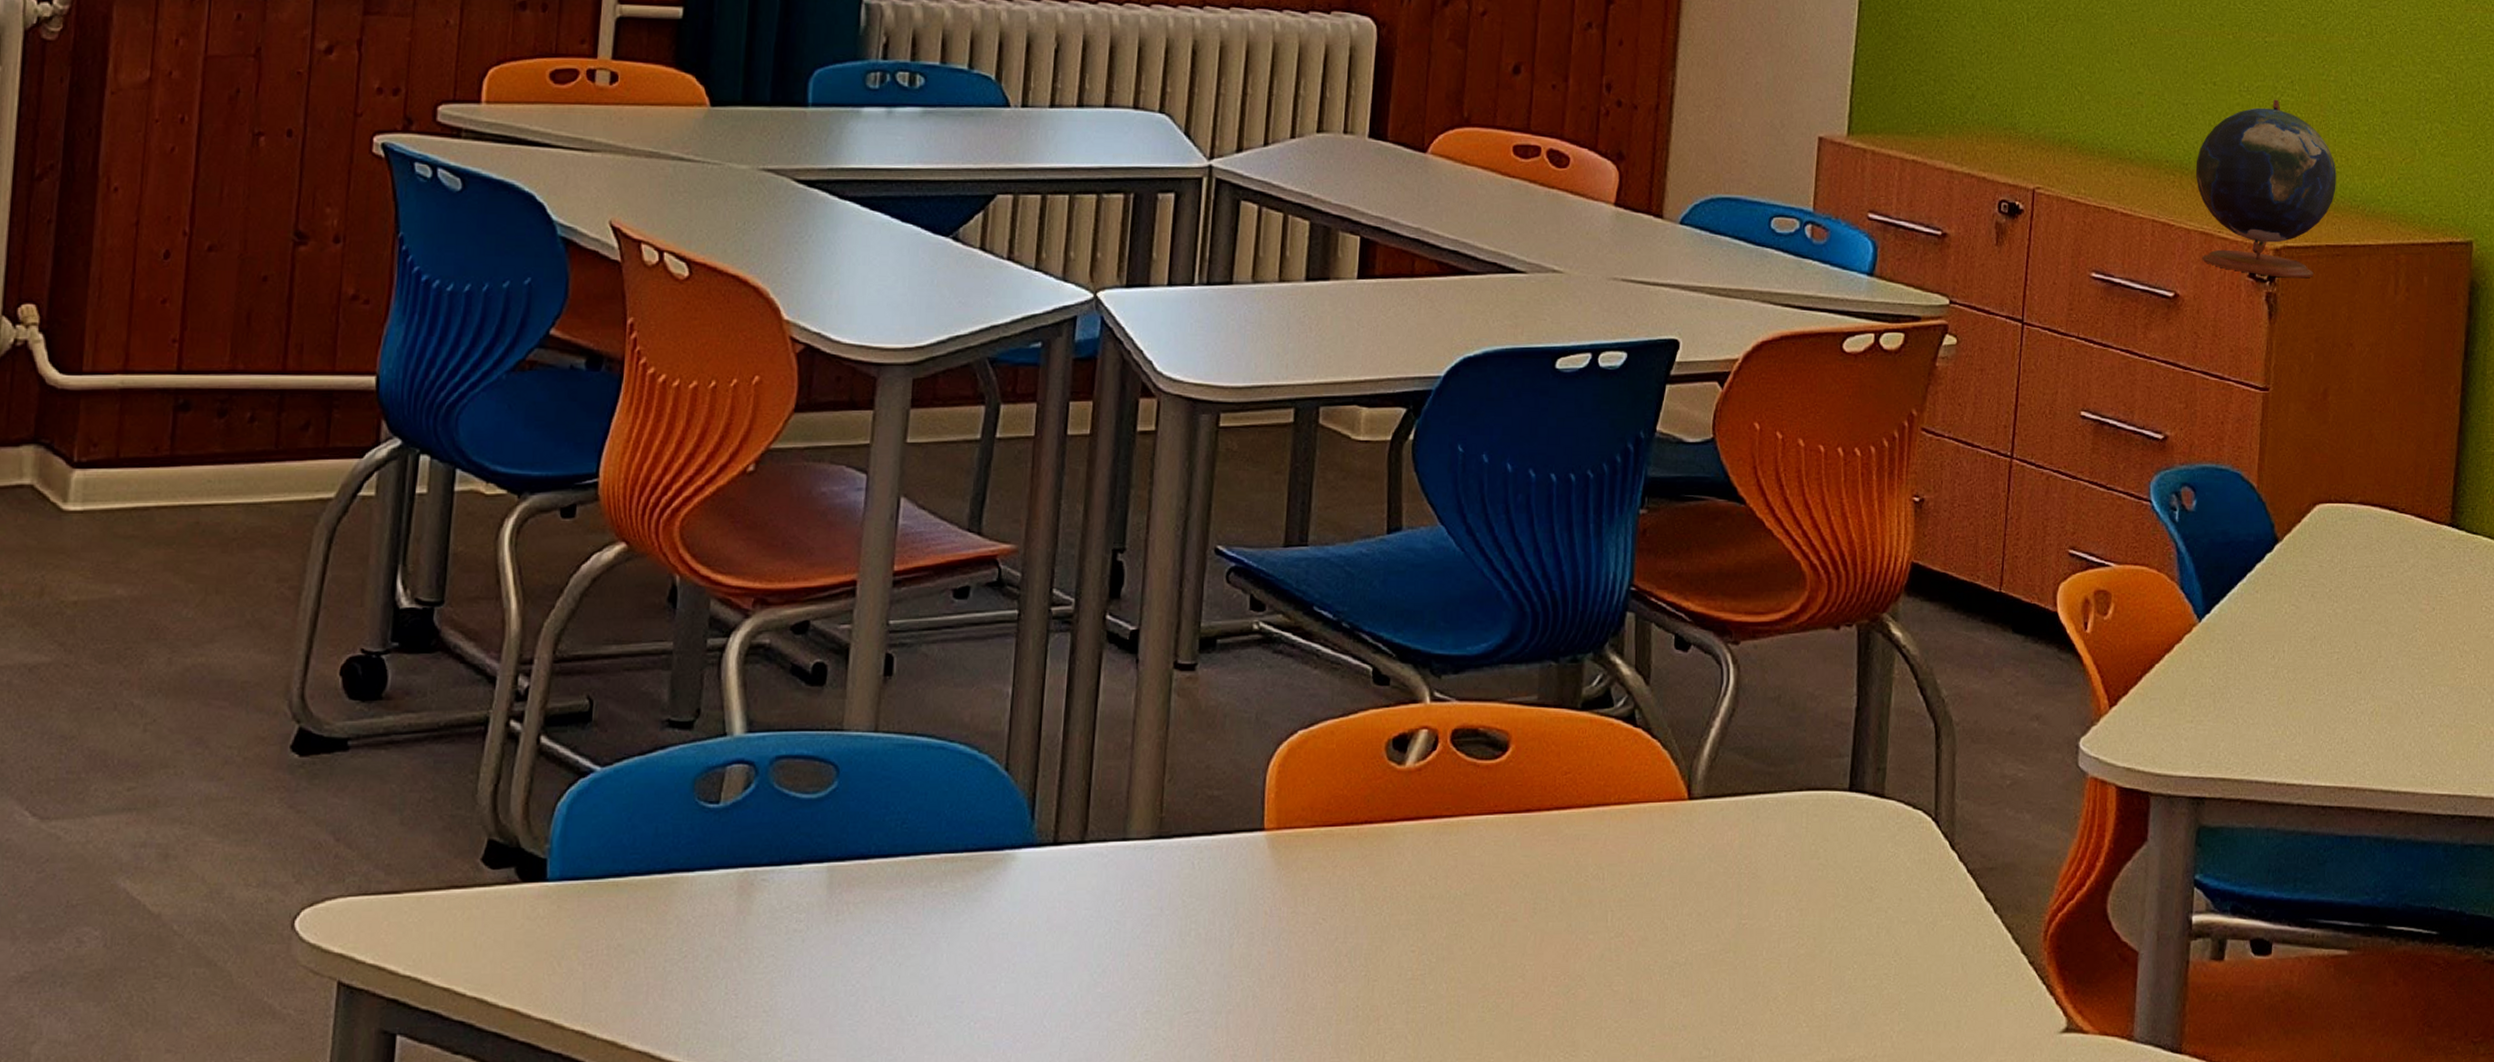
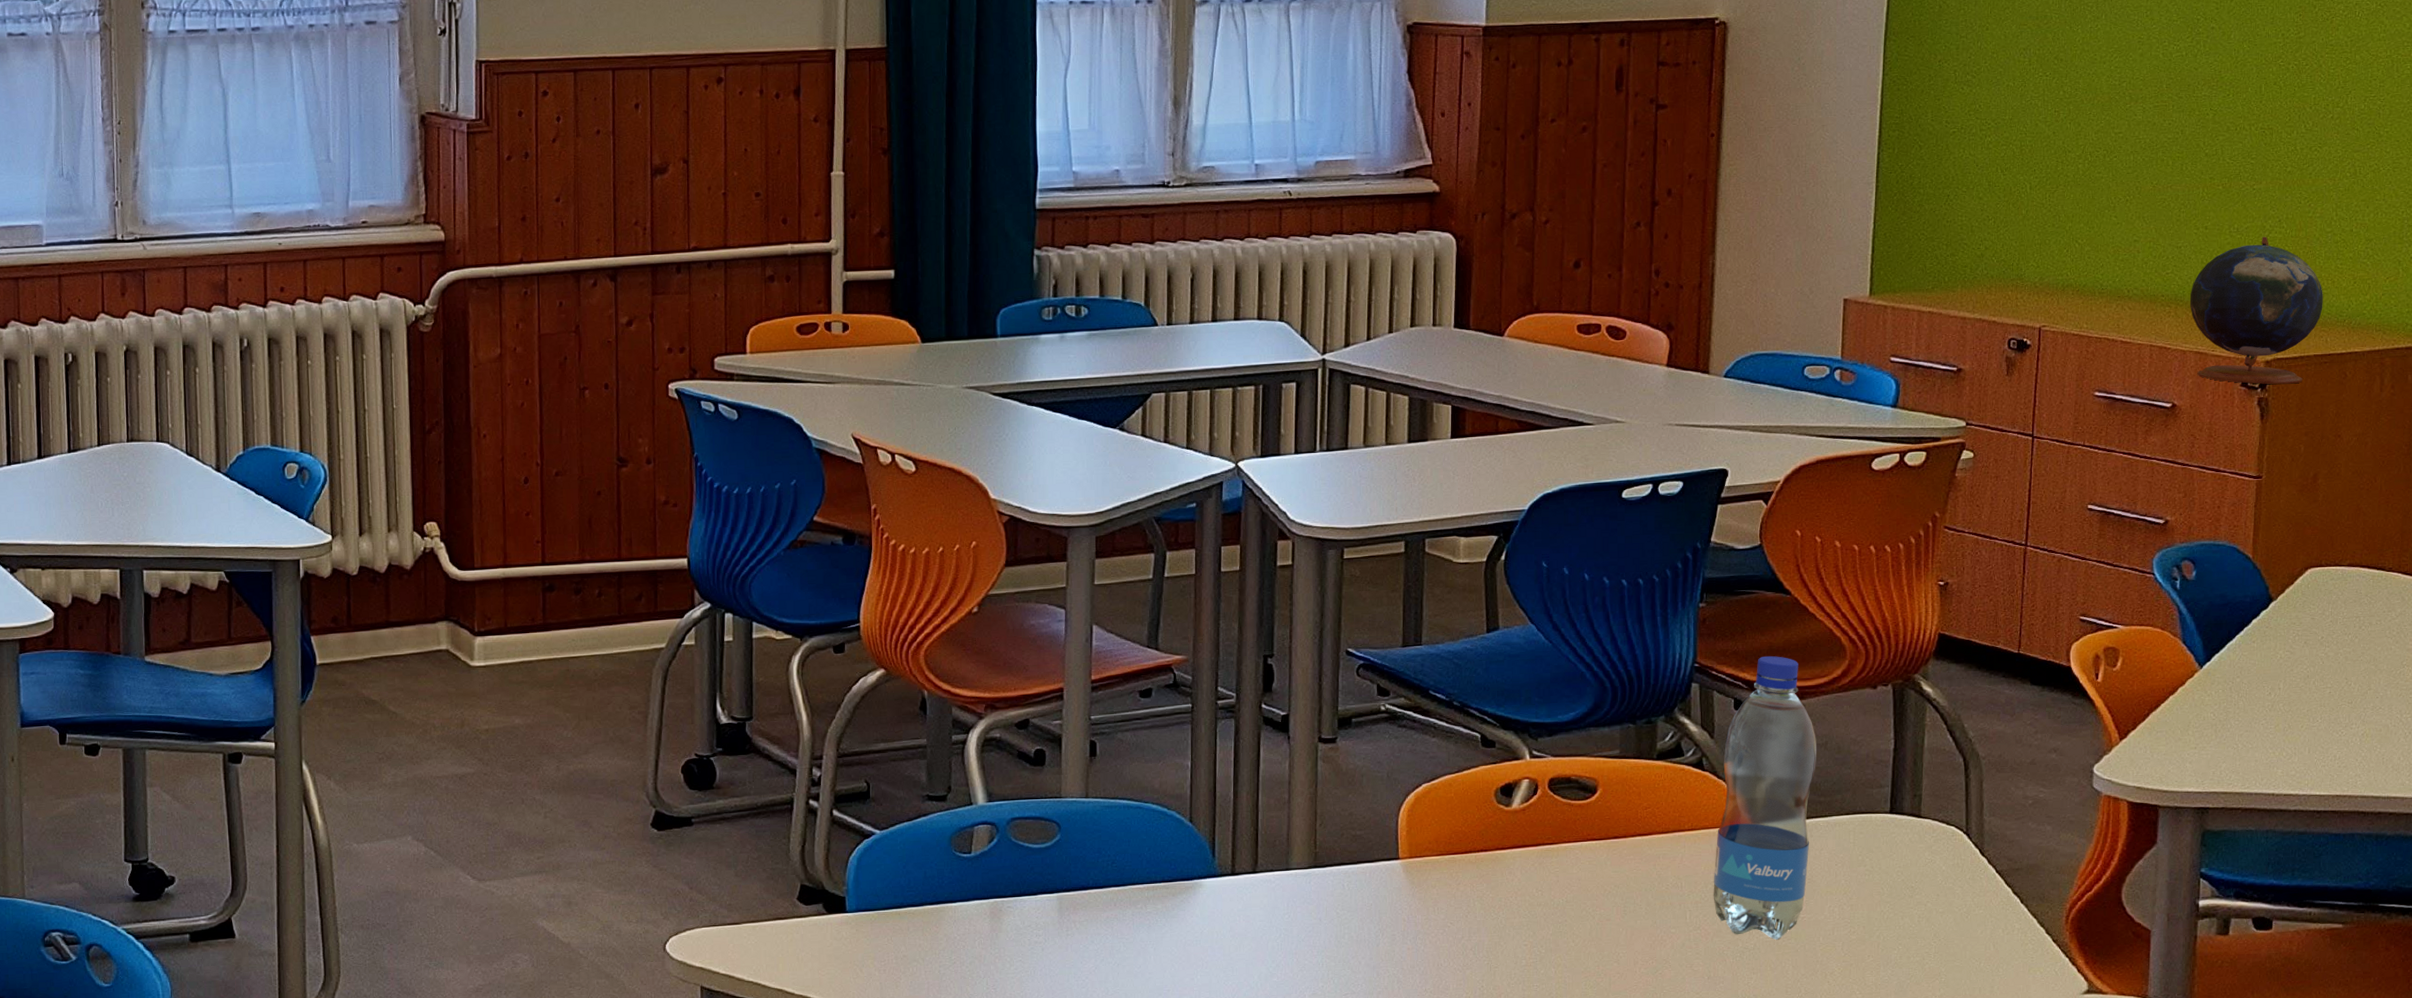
bottle: none [1640,581,1768,952] -> present [1713,655,1816,940]

